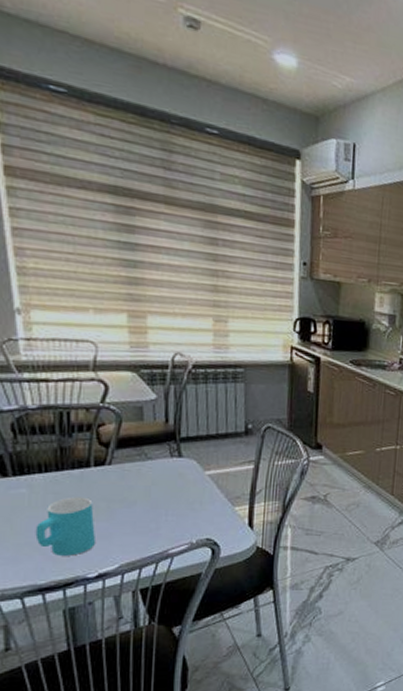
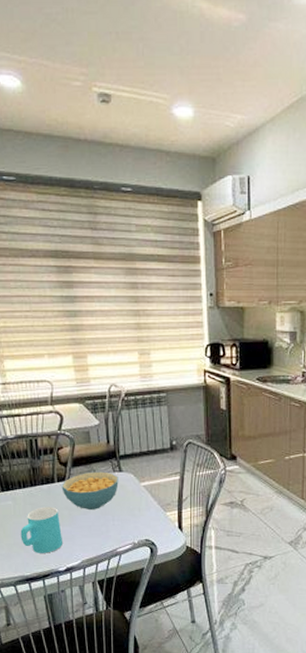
cereal bowl: none [99,455,177,502] -> present [61,471,119,510]

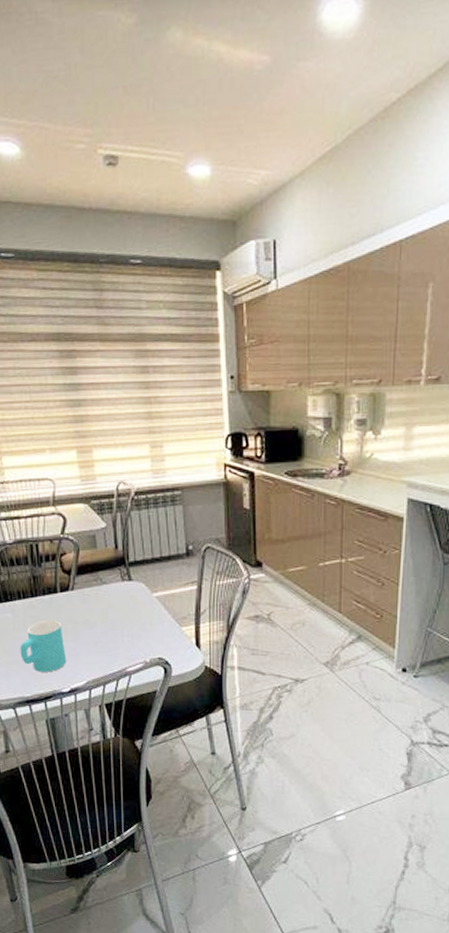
cereal bowl: present [61,471,119,510] -> none [65,580,128,623]

